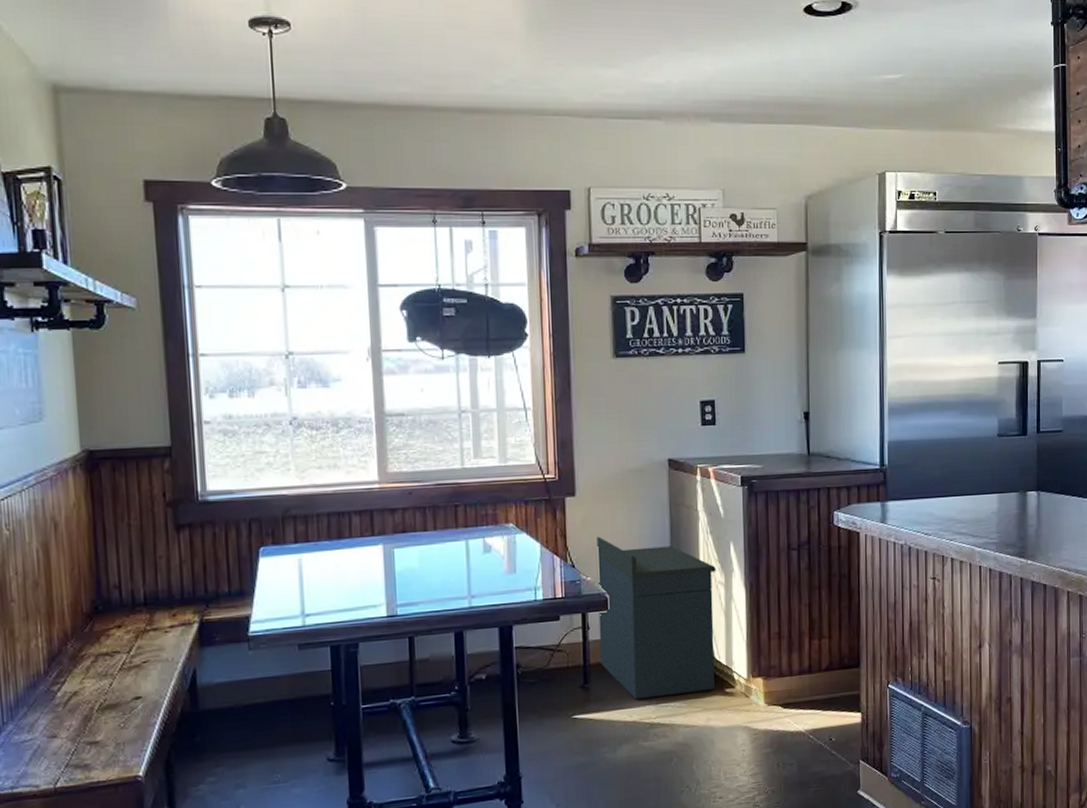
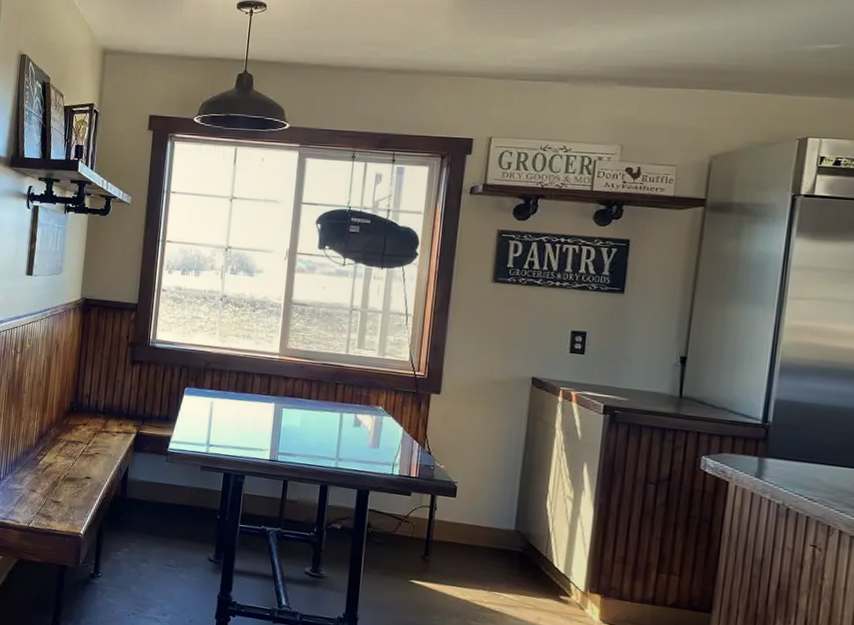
storage cabinet: present [597,536,716,700] -> none [442,432,566,593]

